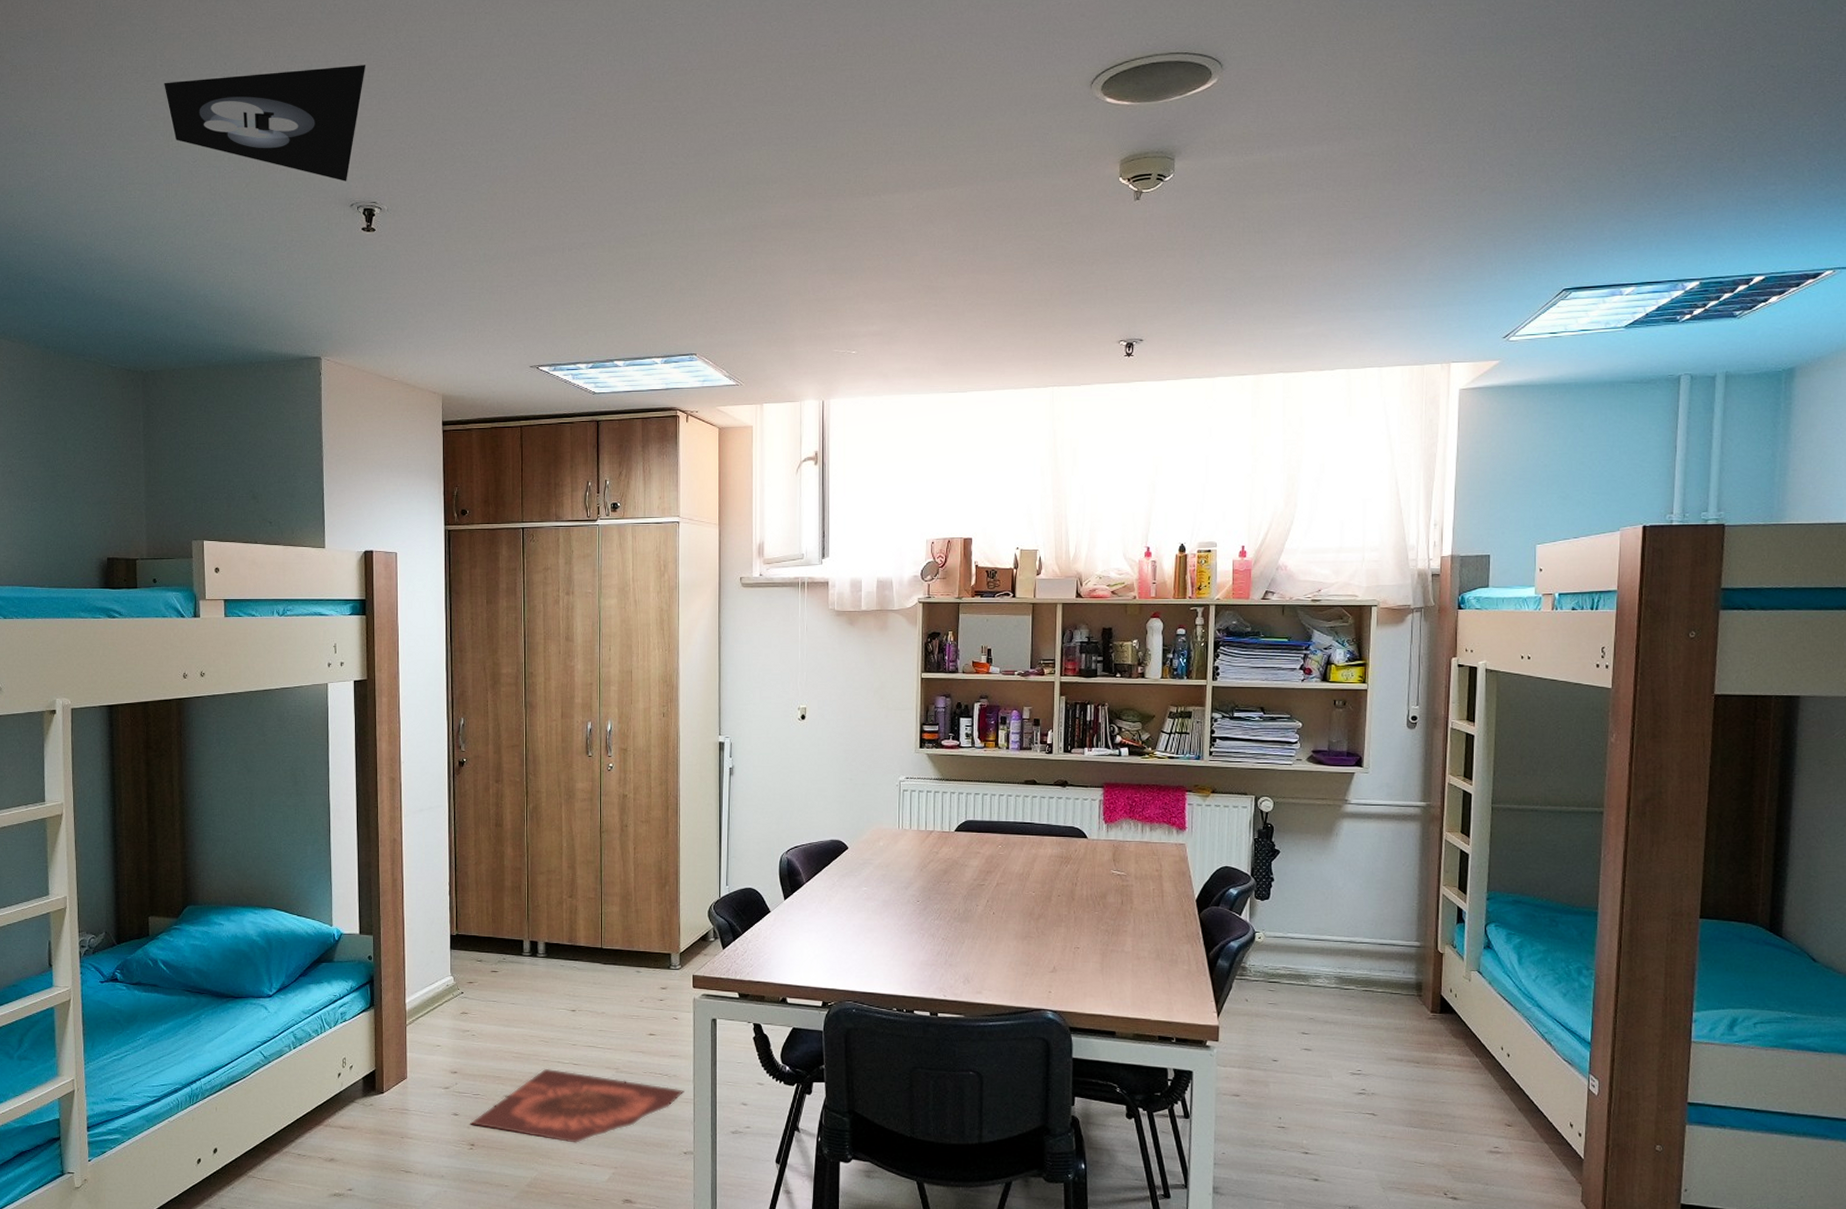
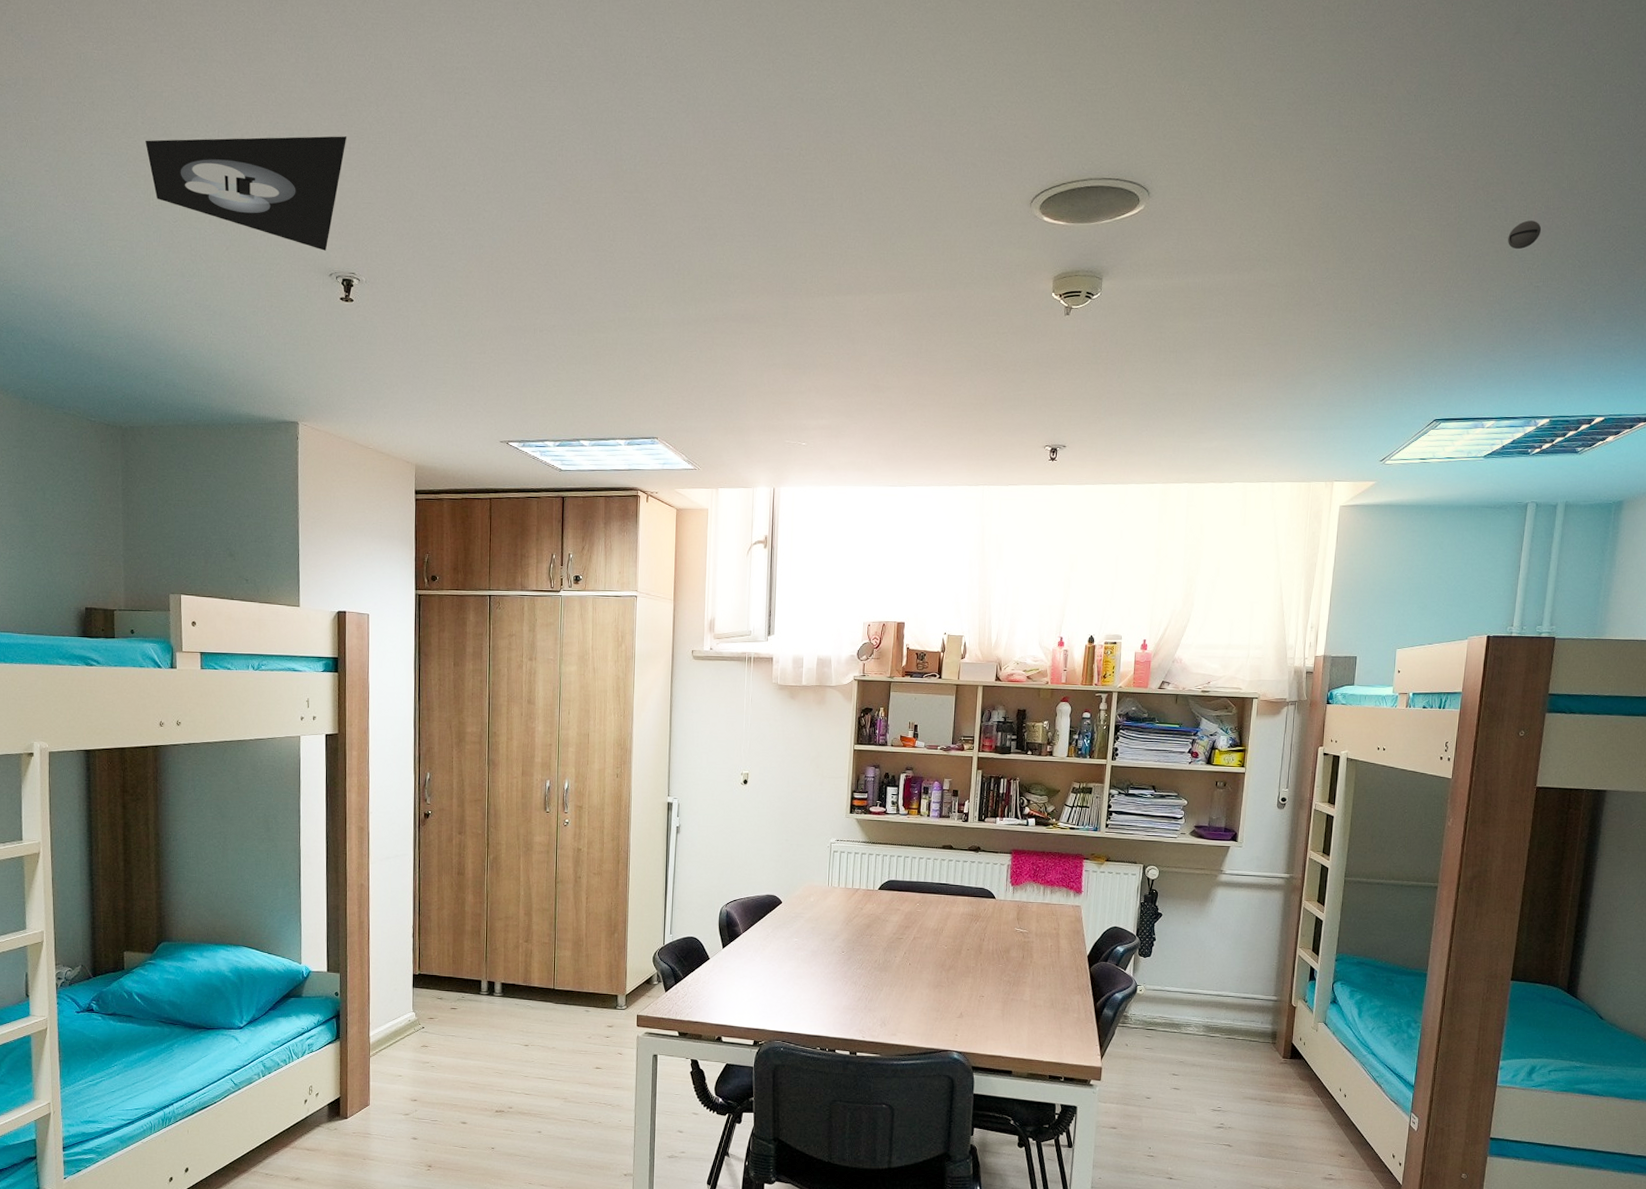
rug: present [470,1068,684,1143] -> none [428,1097,626,1166]
smoke detector: none [1636,66,1675,97] -> present [1508,220,1542,249]

